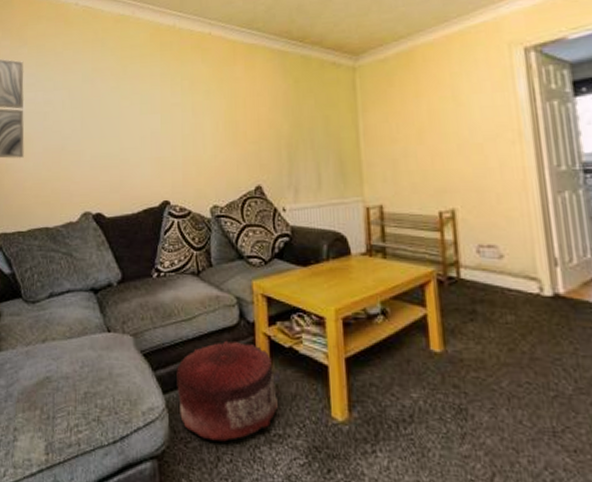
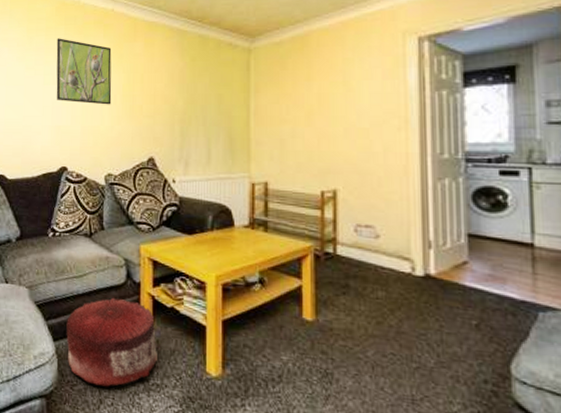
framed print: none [152,65,214,133] -> present [56,38,112,105]

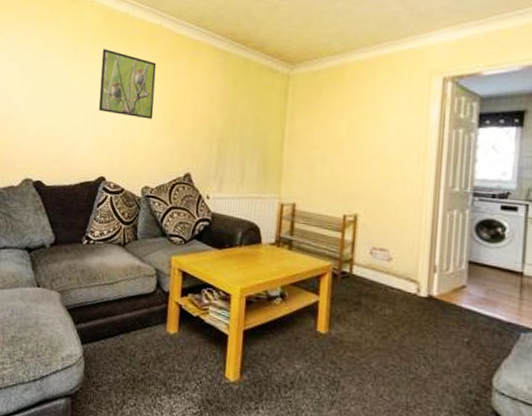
pouf: present [66,297,157,387] -> none [94,305,181,389]

